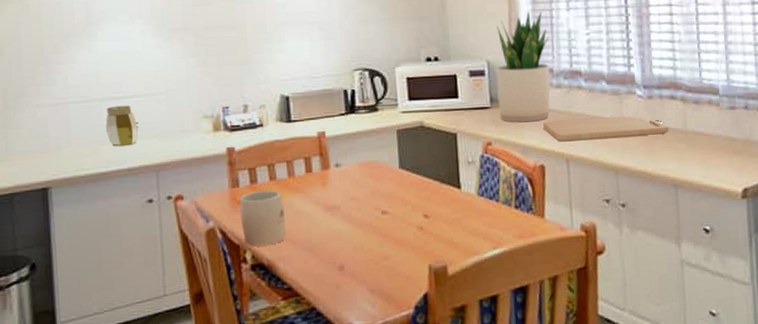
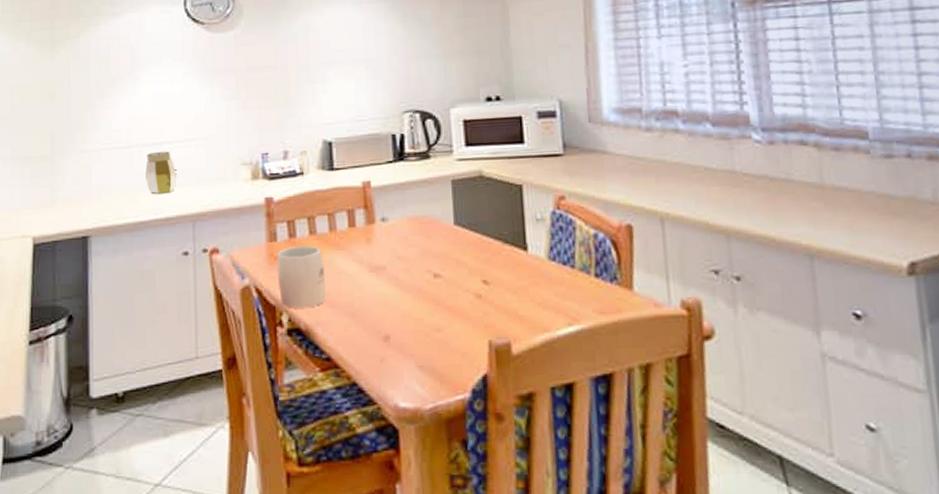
planter: present [496,11,551,123] -> none [569,41,639,173]
cutting board: present [543,116,669,141] -> none [630,166,799,196]

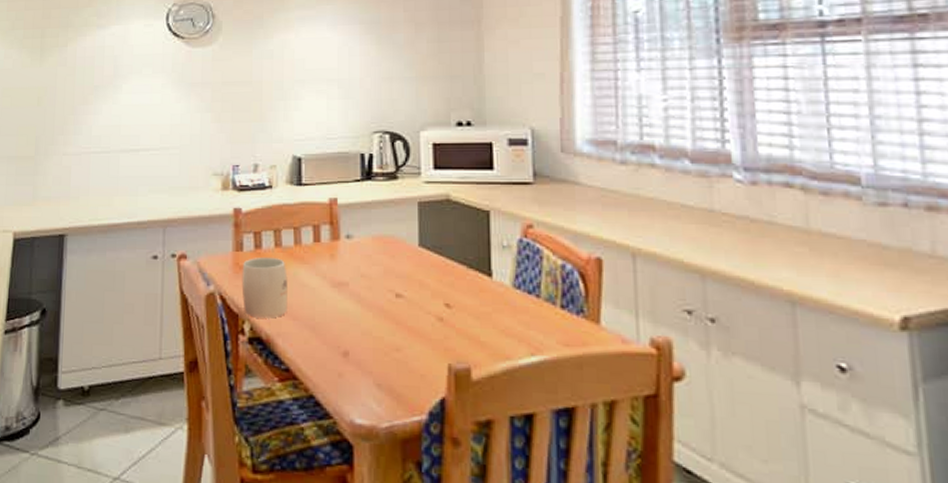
jar: present [145,151,176,195] -> none [121,158,150,199]

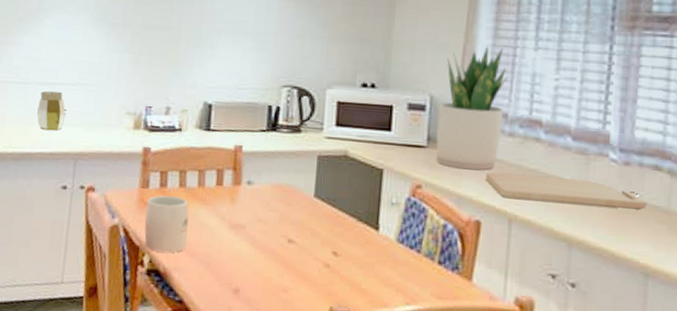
jar: none [121,158,150,199] -> present [37,91,65,131]
planter: none [542,71,614,204] -> present [436,46,510,171]
cutting board: none [601,204,782,232] -> present [486,171,647,210]

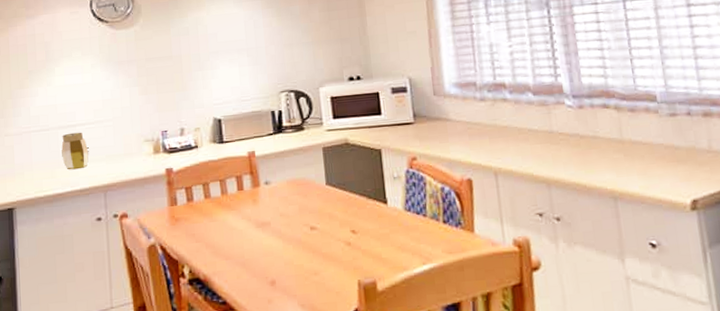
mug: present [144,195,189,253] -> none [177,207,220,262]
planter: present [436,46,510,171] -> none [417,27,475,137]
cutting board: present [486,171,647,210] -> none [468,127,604,154]

